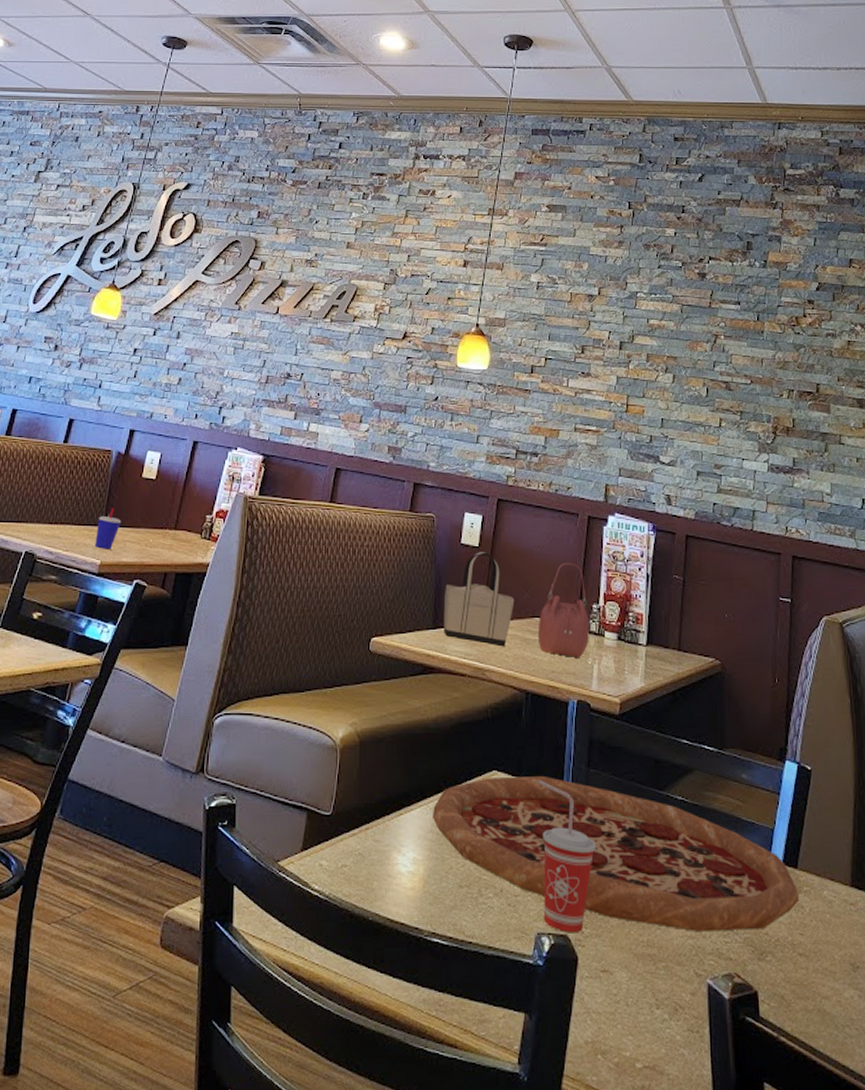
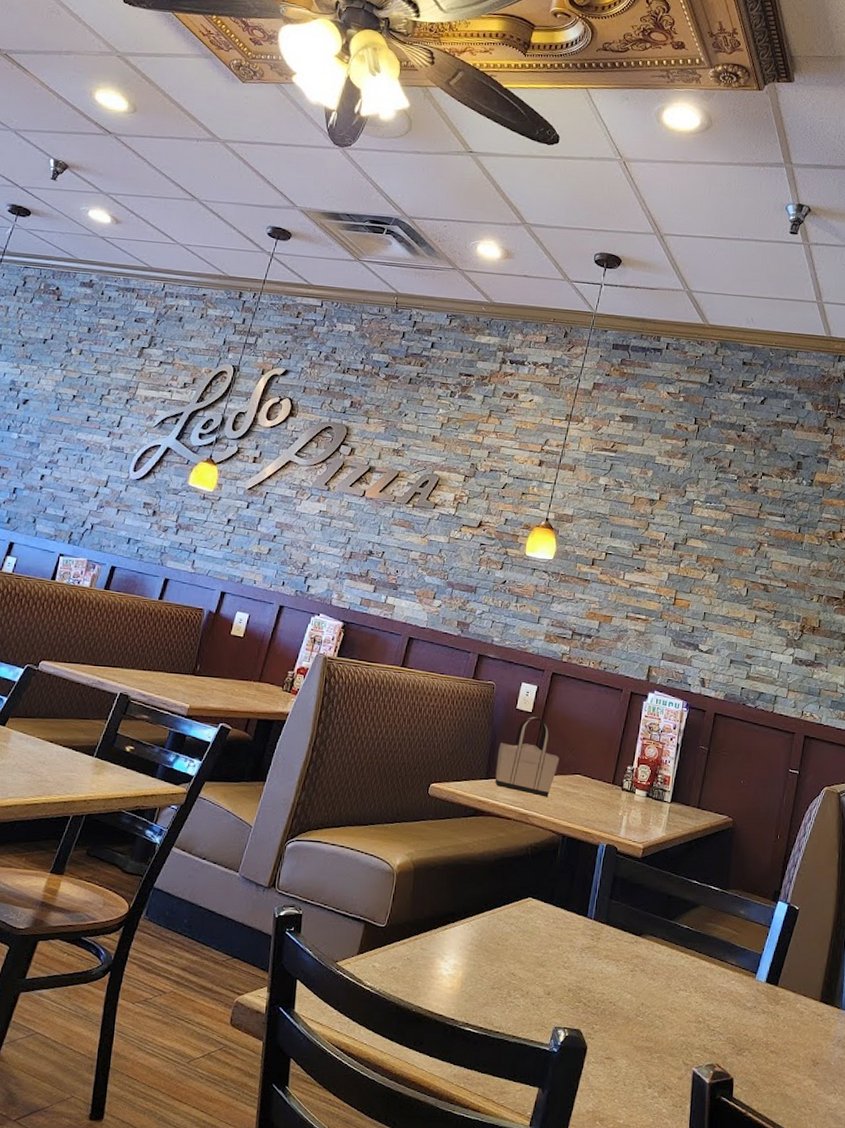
beverage cup: present [95,508,122,549] -> none [185,660,210,696]
pizza: present [433,775,800,931] -> none [473,903,777,1032]
handbag: present [537,562,590,657] -> none [577,730,624,810]
beverage cup: present [537,779,596,933] -> none [561,906,611,1029]

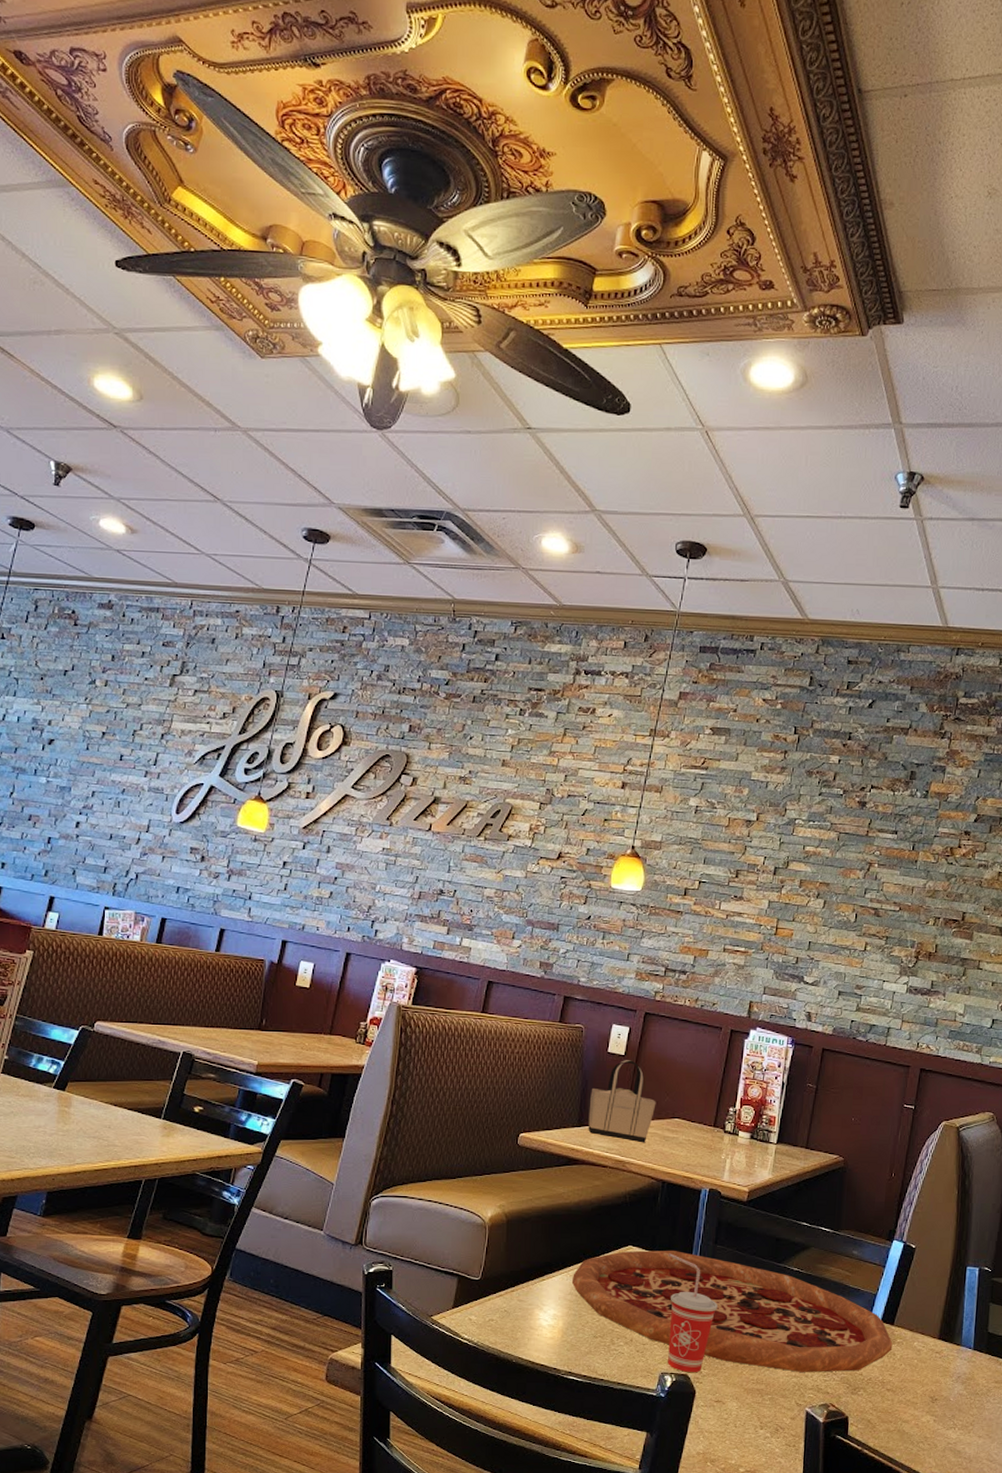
pizza: none [473,903,777,1032] -> present [572,1250,893,1372]
beverage cup: none [561,906,611,1029] -> present [668,1253,718,1373]

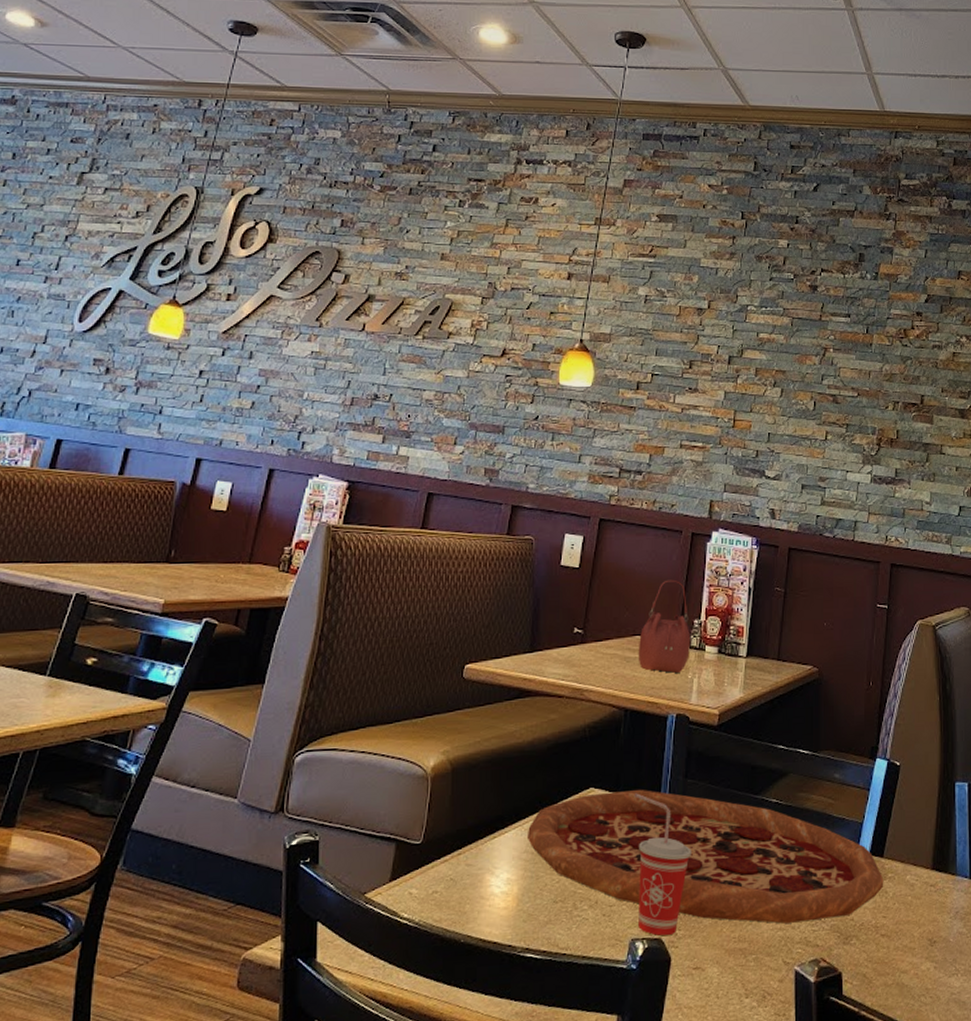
shopping bag: present [588,1059,656,1143] -> none [541,571,615,667]
handbag: none [676,1070,726,1153] -> present [638,579,691,673]

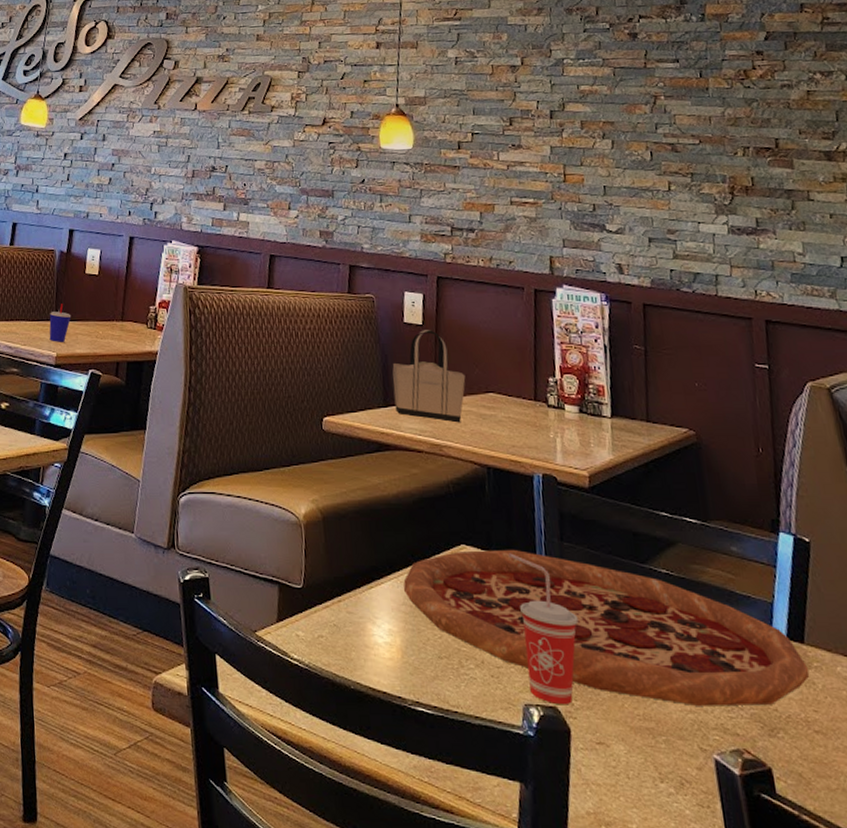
beverage cup: none [157,543,188,587] -> present [49,304,72,342]
shopping bag: none [541,571,615,667] -> present [392,328,466,423]
handbag: present [638,579,691,673] -> none [493,336,549,431]

